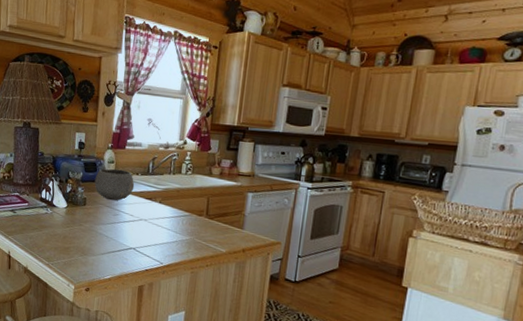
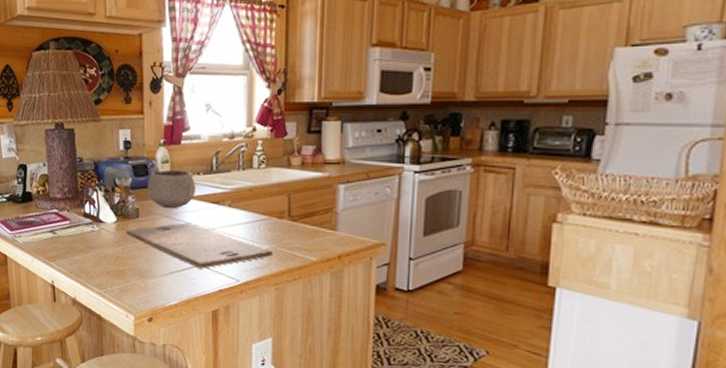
cutting board: none [74,212,191,252] -> present [126,222,273,269]

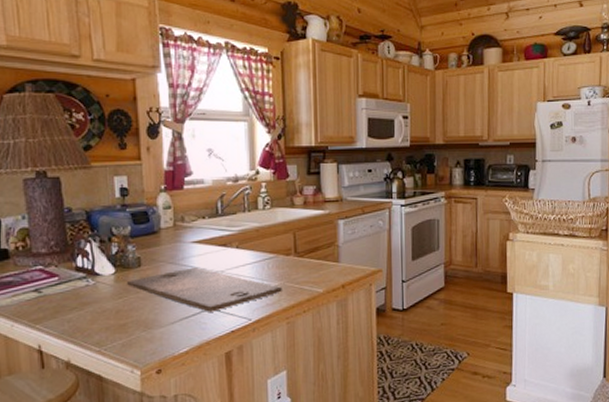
bowl: present [147,169,196,209] -> none [148,215,202,255]

